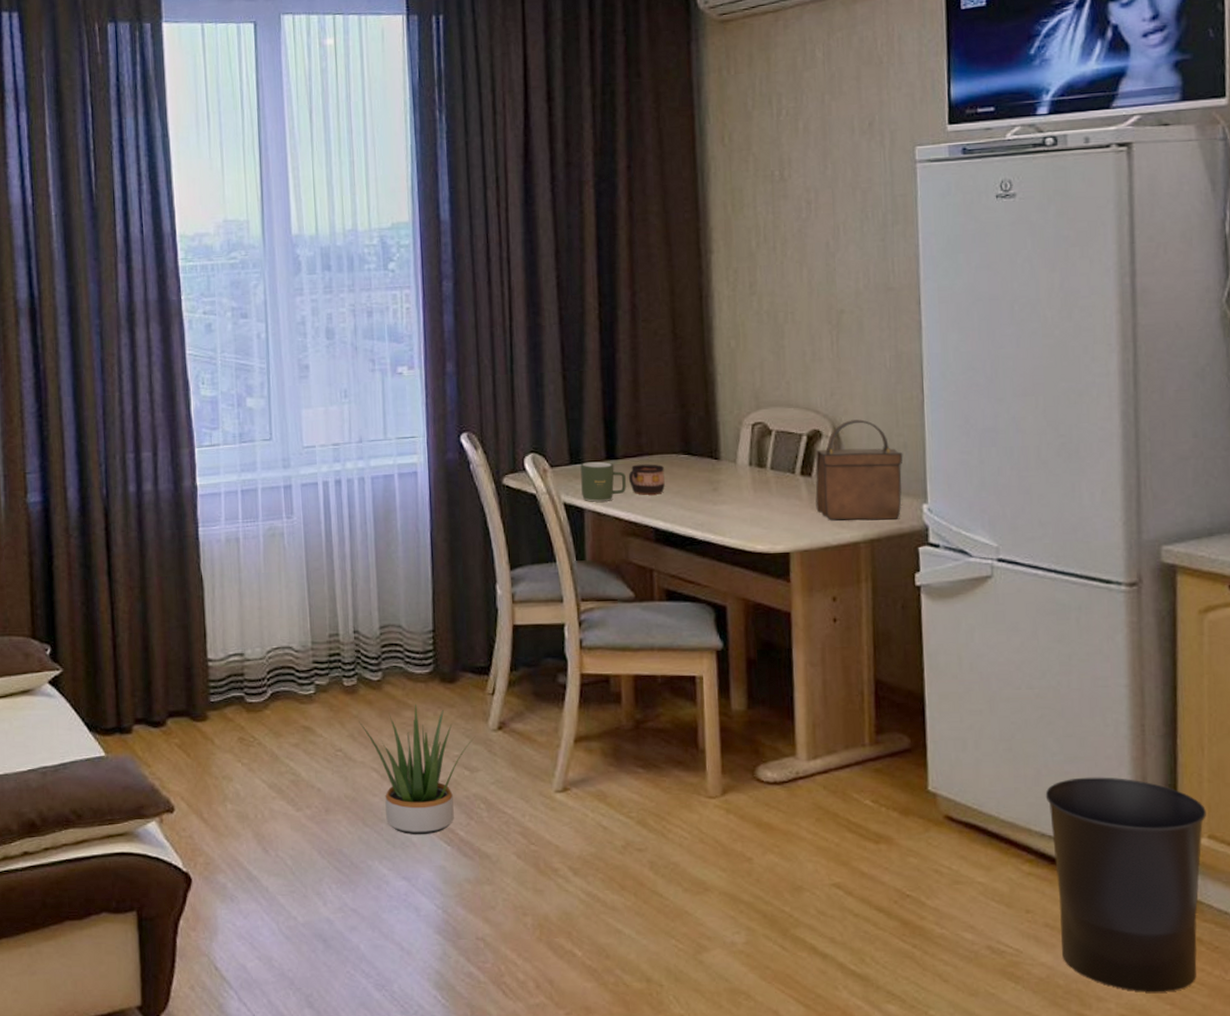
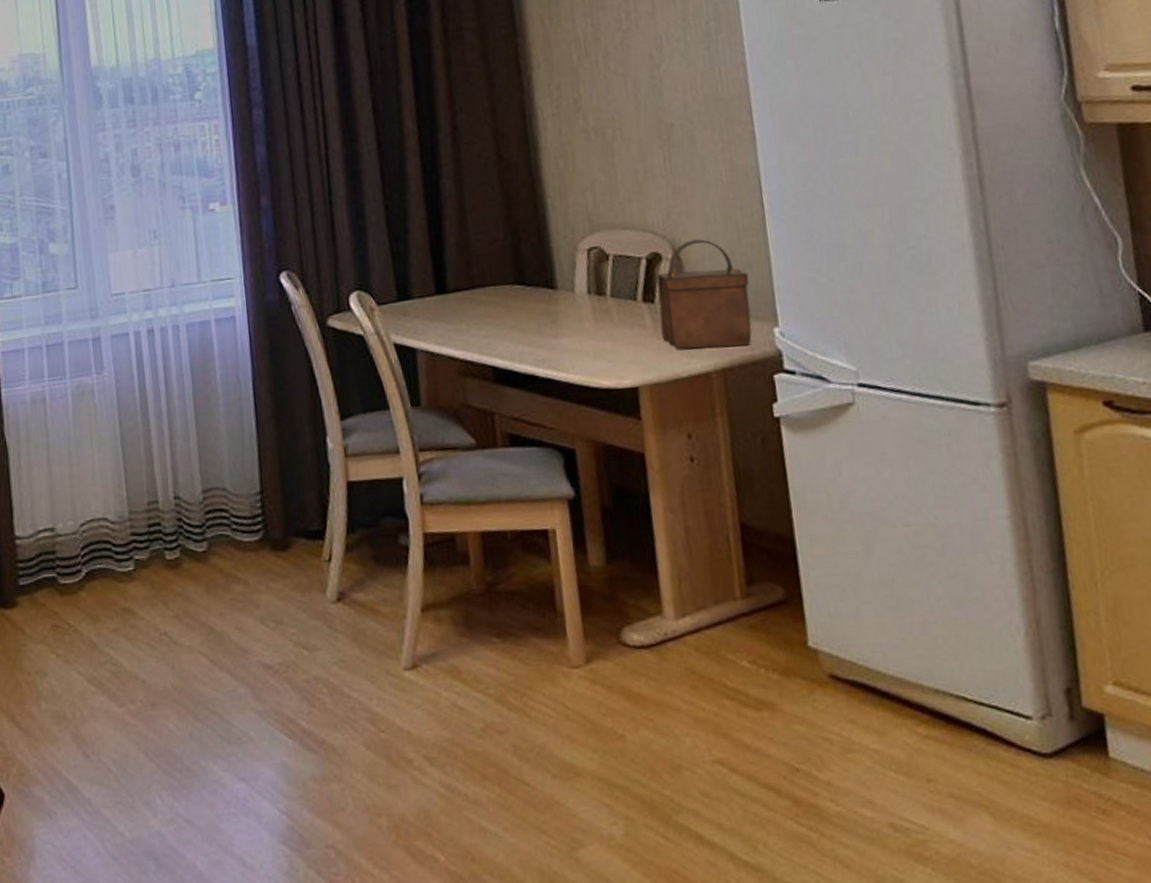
potted plant: present [359,704,476,835] -> none [184,576,313,729]
mug: present [580,461,626,502] -> none [409,296,460,341]
cup: present [628,464,665,495] -> none [460,296,501,331]
waste bin: present [1045,777,1206,992] -> none [934,621,1119,868]

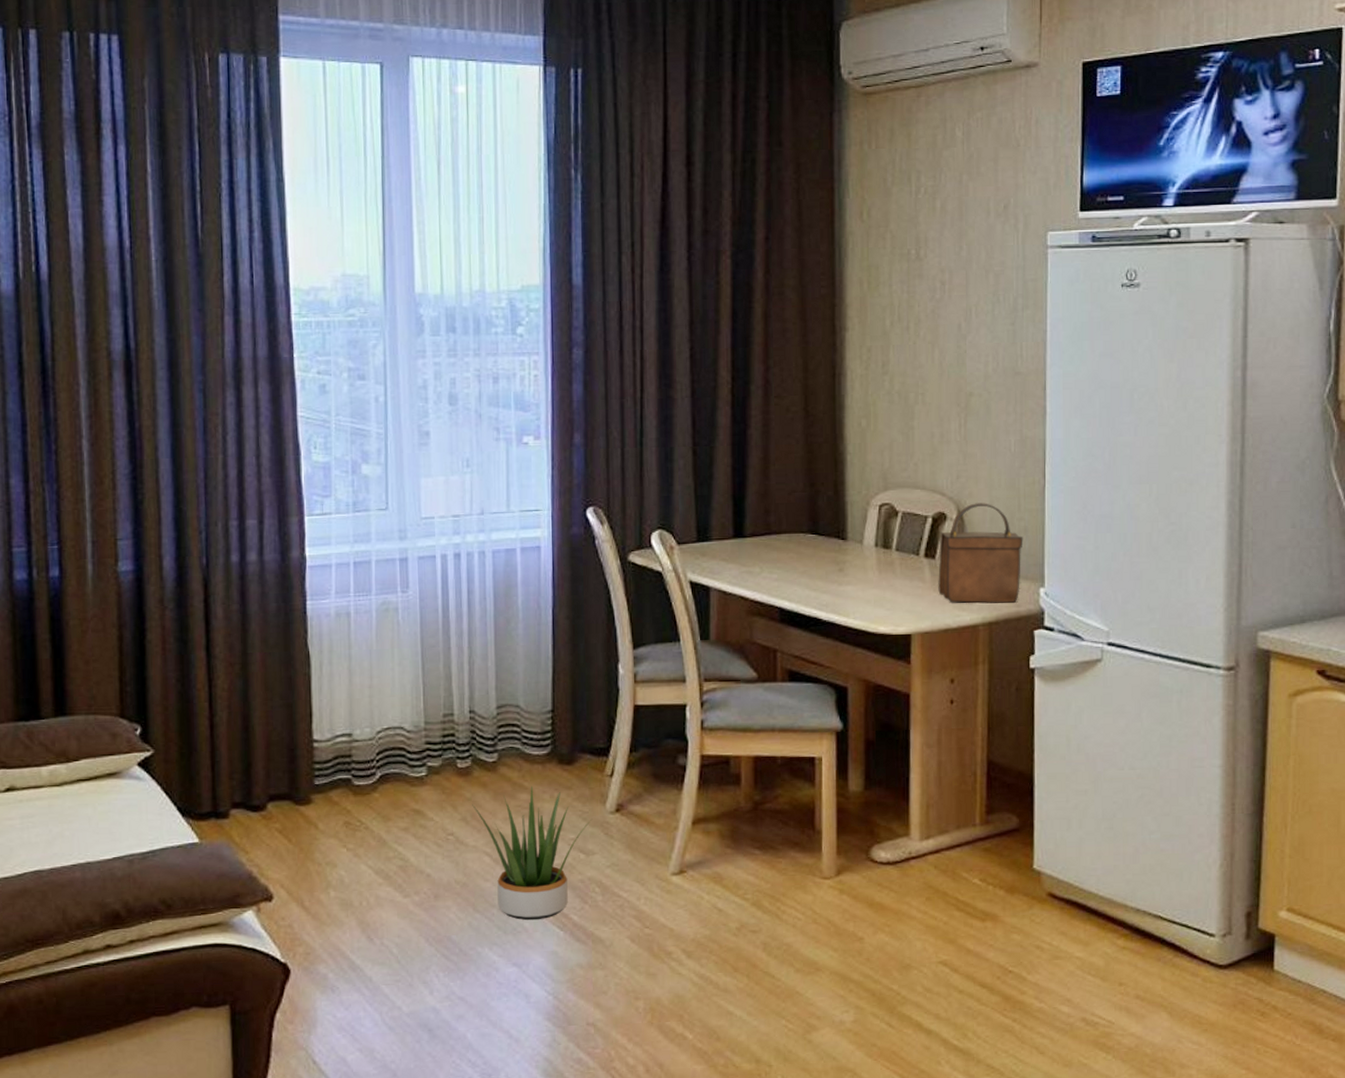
potted plant: none [184,576,313,729] -> present [472,786,593,921]

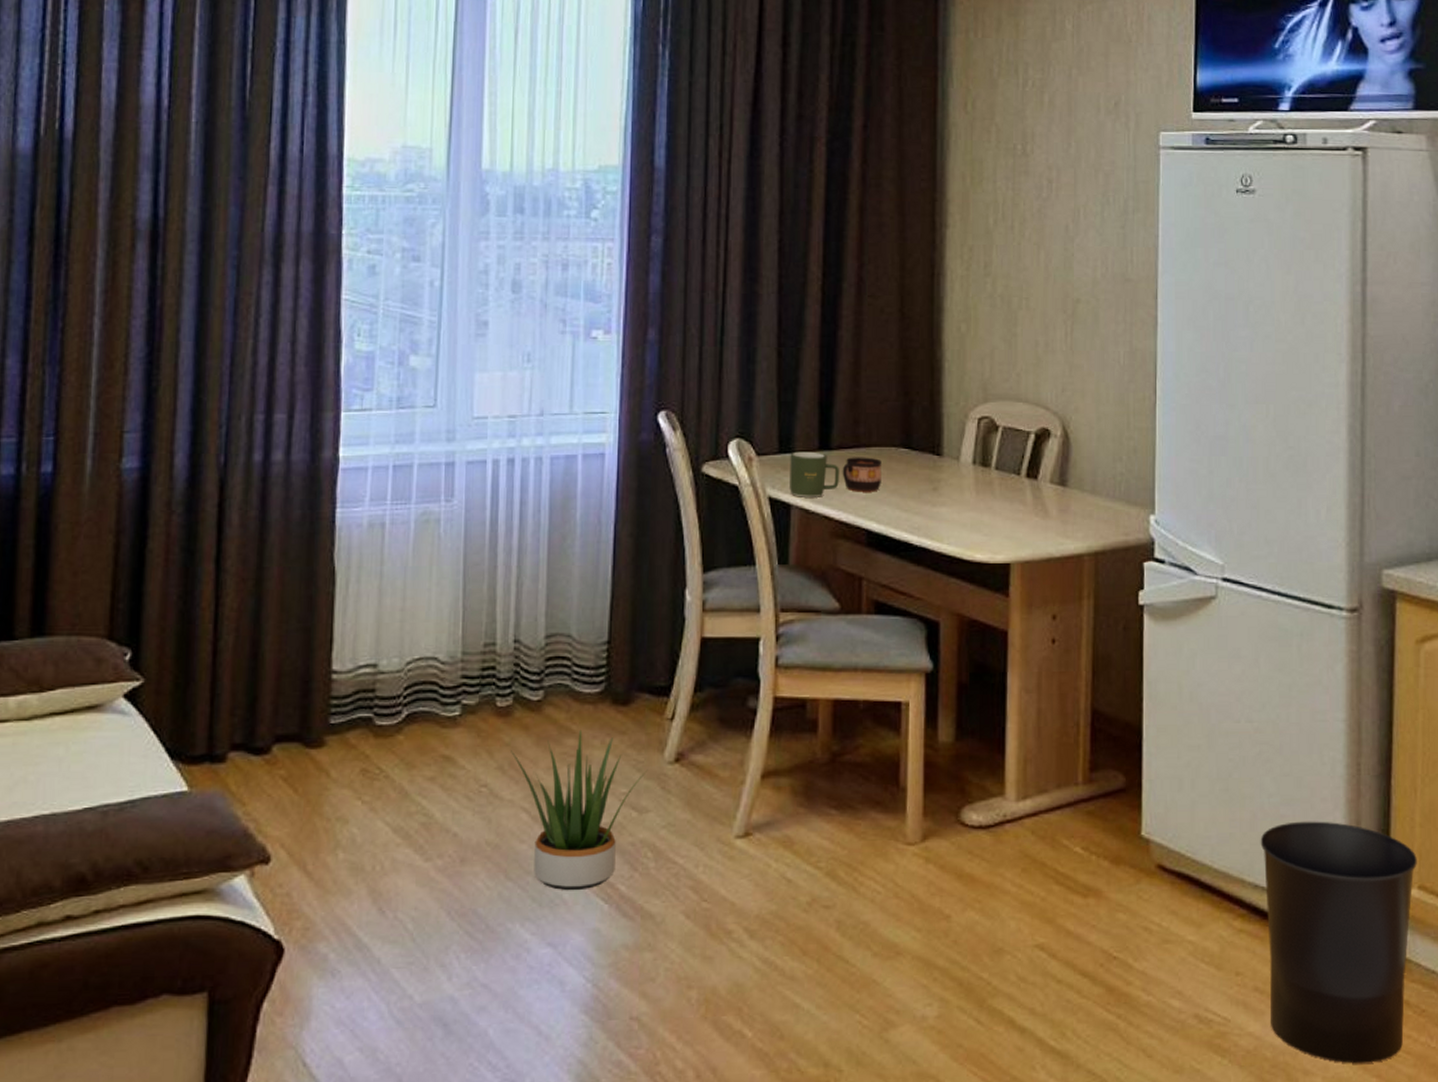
mug: none [708,539,753,581] -> present [790,451,839,497]
cup: none [755,543,791,574] -> present [842,457,882,492]
handbag: present [938,503,1023,604] -> none [1040,419,1133,531]
waste bin: none [1142,854,1286,1058] -> present [1260,821,1417,1064]

